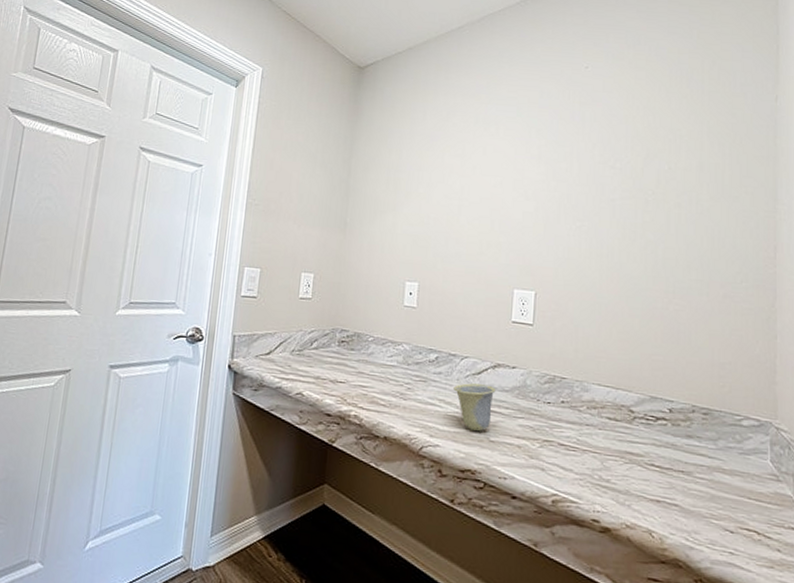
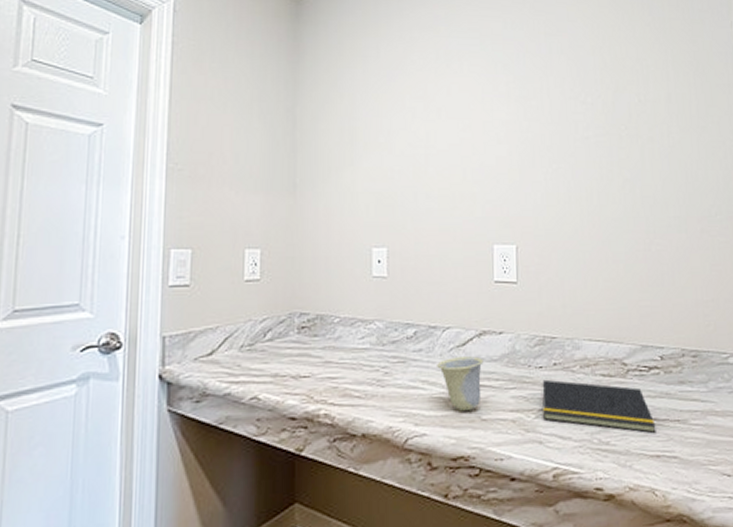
notepad: none [547,414,658,479] -> present [541,379,656,433]

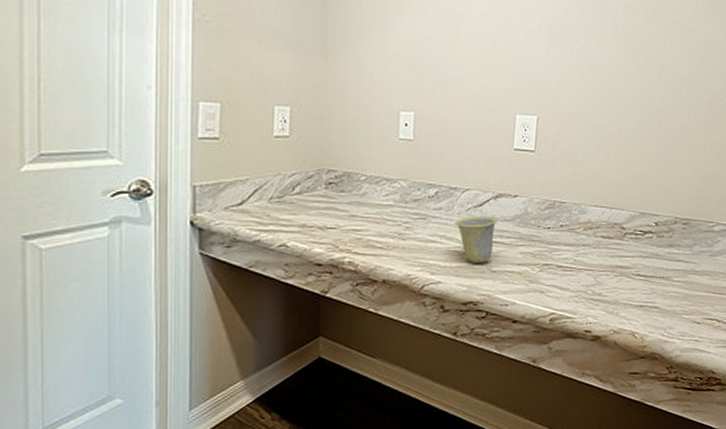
notepad: present [541,379,656,433] -> none [546,238,643,287]

